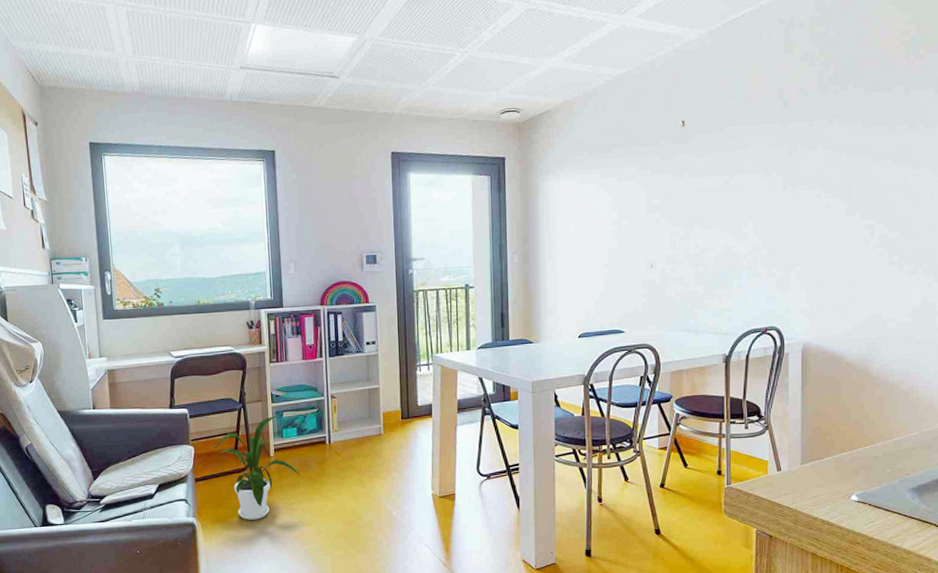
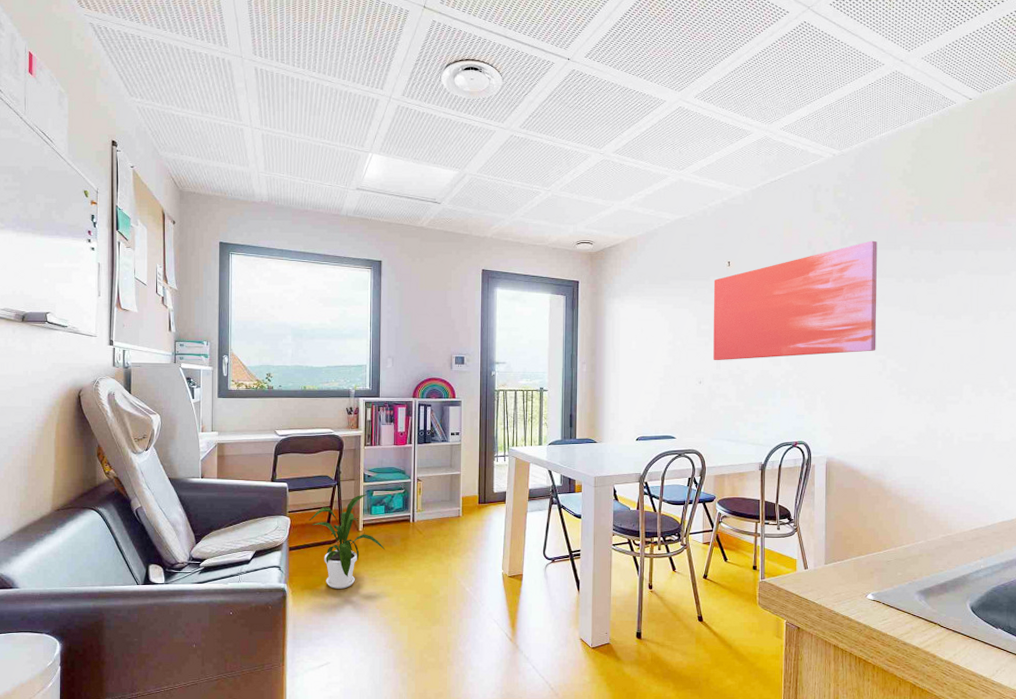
wall art: none [665,82,864,240] -> present [713,240,877,361]

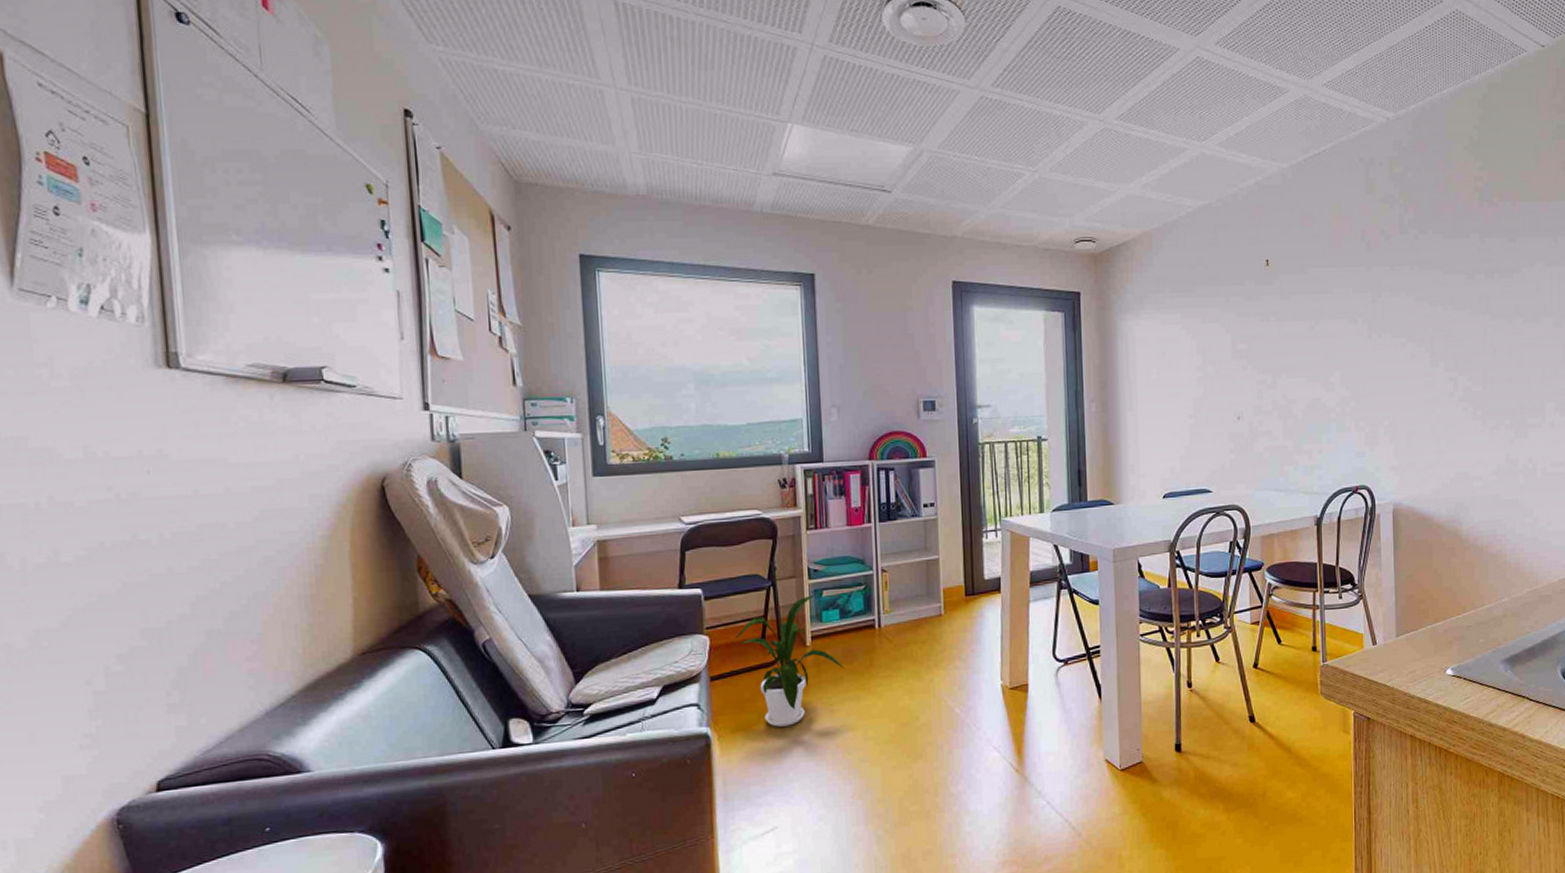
wall art: present [713,240,877,361] -> none [1249,227,1446,390]

